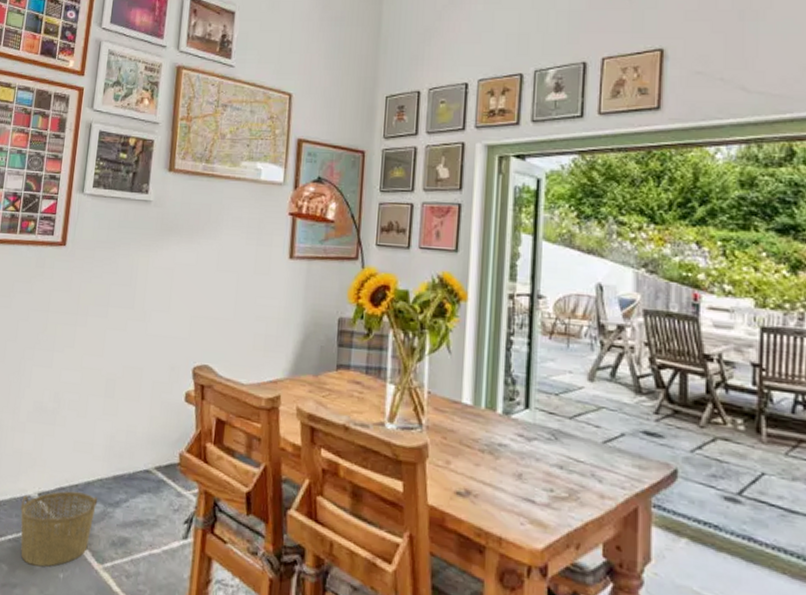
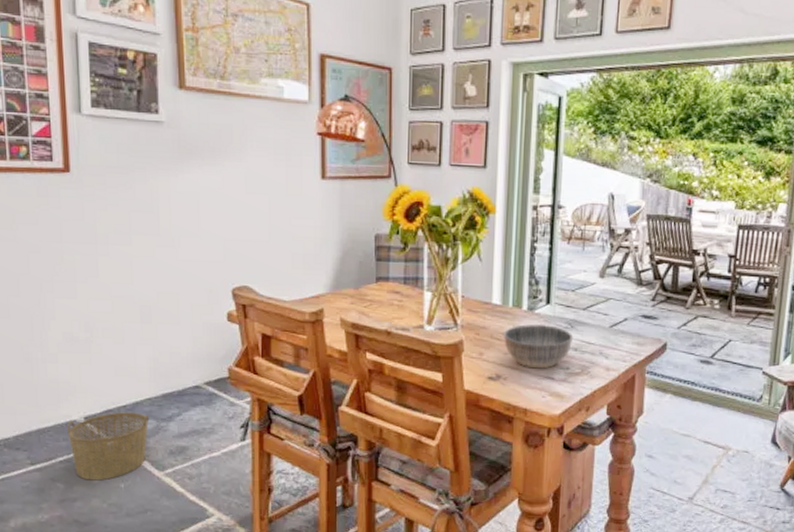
bowl: none [474,431,558,488] -> present [503,324,574,369]

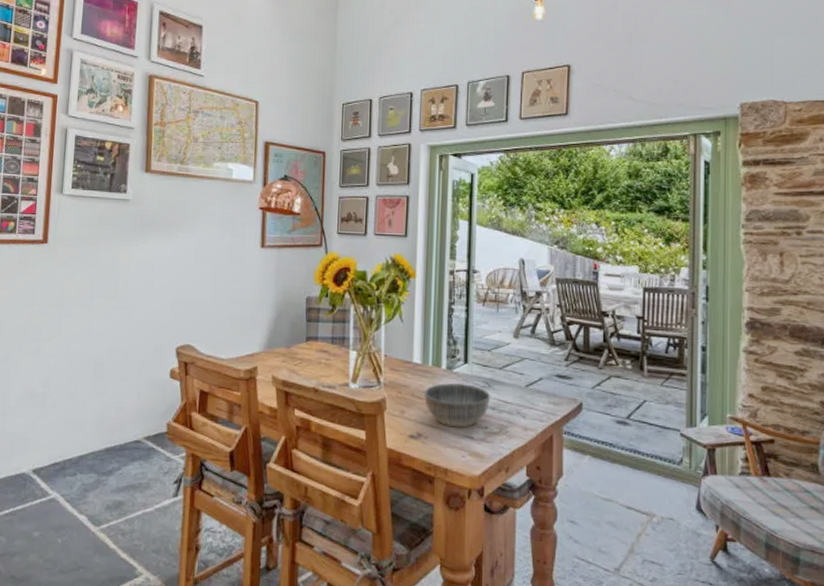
basket: present [67,412,150,481] -> none [16,465,92,535]

